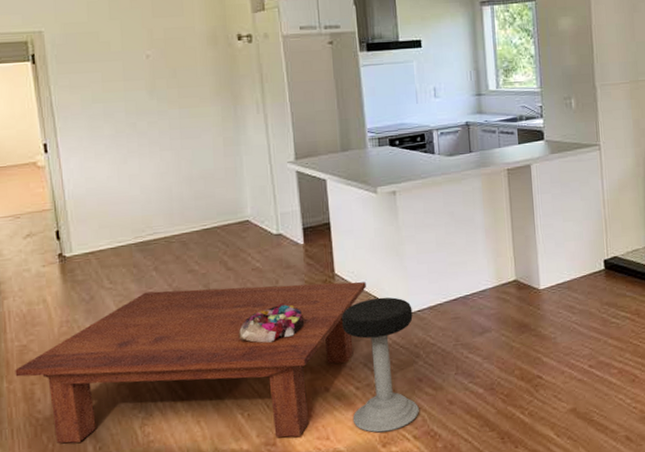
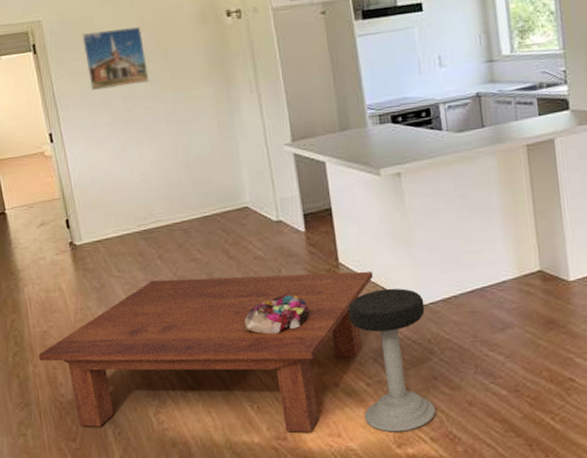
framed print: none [86,44,155,103] -> present [82,27,149,90]

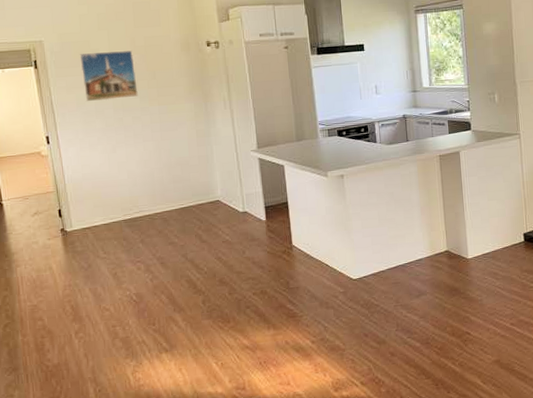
coffee table: present [38,271,373,433] -> none [28,252,319,387]
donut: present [243,294,309,335] -> none [212,270,267,304]
stool: present [347,288,436,432] -> none [298,265,366,380]

